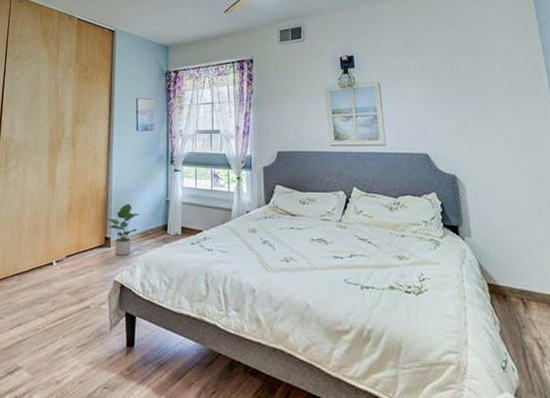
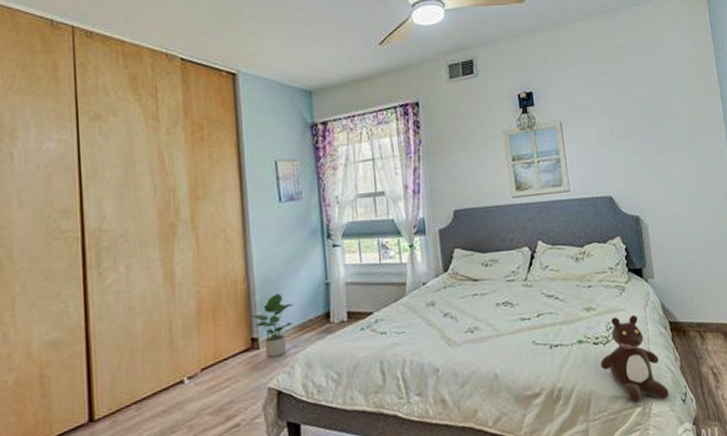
stuffed animal: none [412,269,487,363] -> present [600,315,669,403]

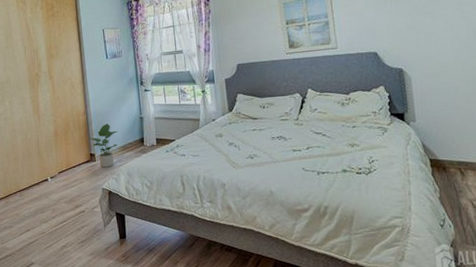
stuffed animal: present [600,315,669,403] -> none [363,152,428,224]

